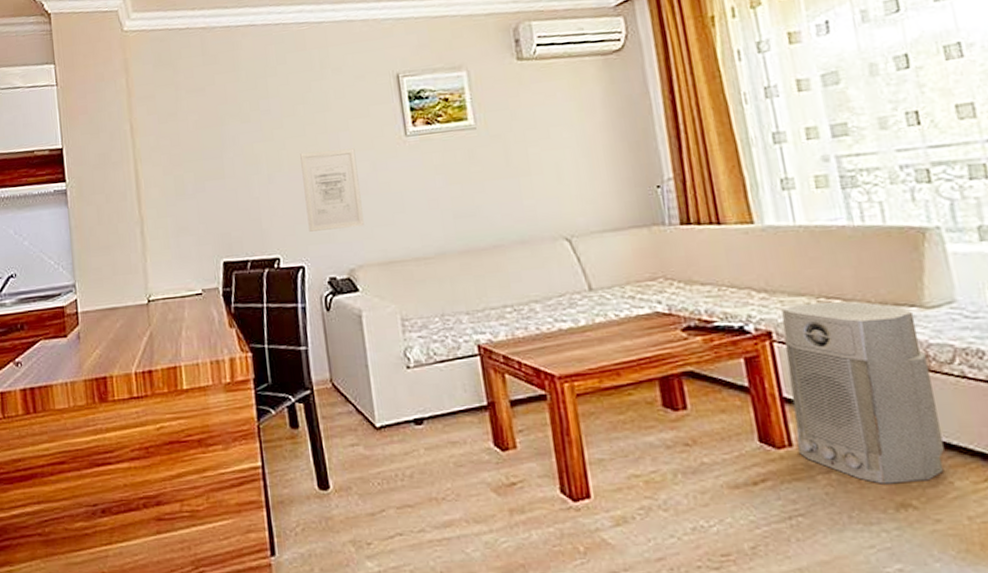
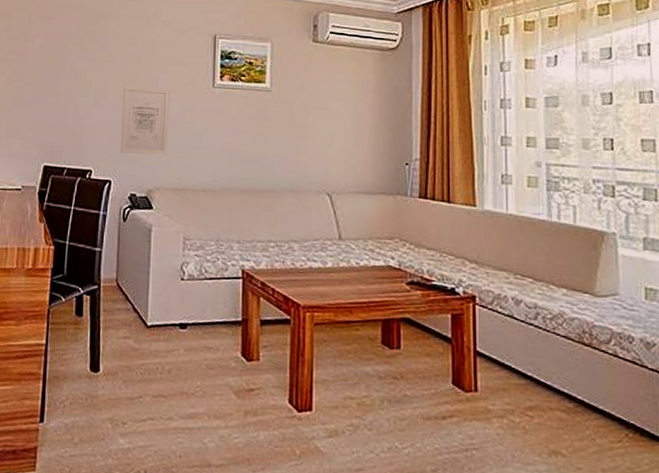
air purifier: present [781,301,944,484] -> none [481,278,592,435]

